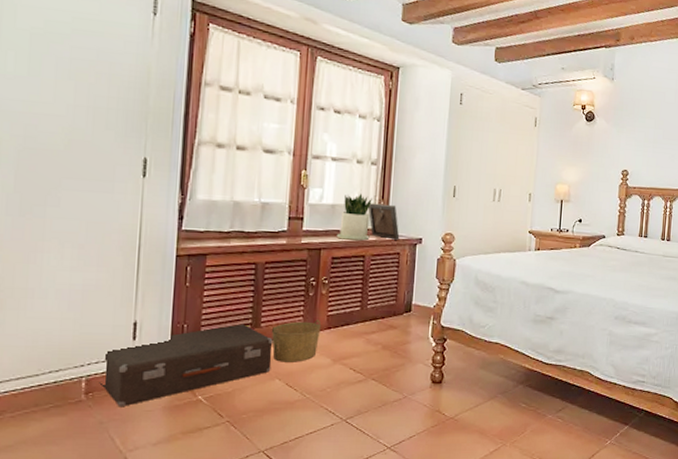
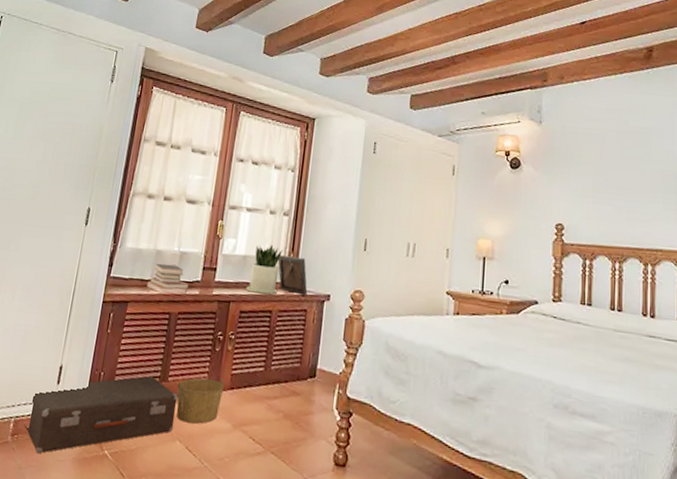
books: none [226,214,274,245] -> present [147,263,189,295]

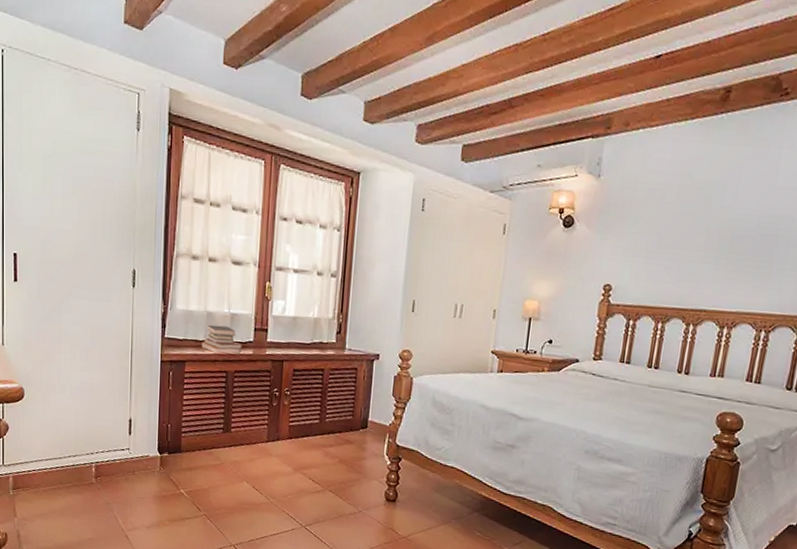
suitcase: present [24,376,178,454] -> none [105,427,242,493]
basket: present [176,377,225,424] -> none [240,428,284,468]
planter: present [245,244,283,296] -> none [297,306,332,355]
picture frame: present [277,255,308,296] -> none [327,316,358,355]

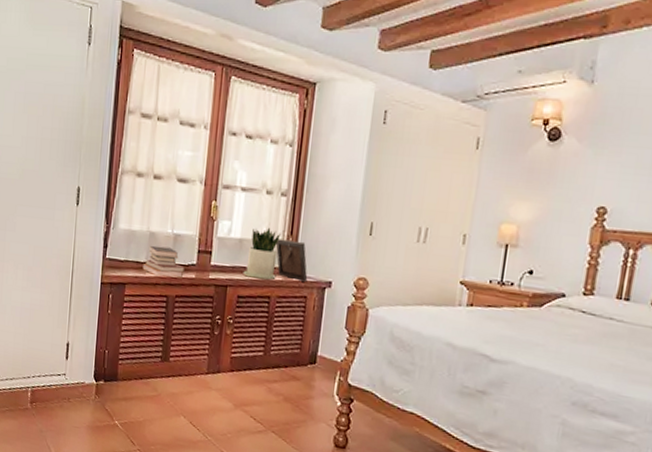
planter: none [297,306,332,355] -> present [242,227,281,281]
picture frame: none [327,316,358,355] -> present [275,238,308,282]

